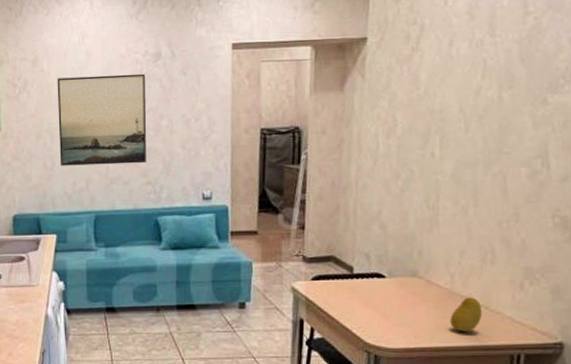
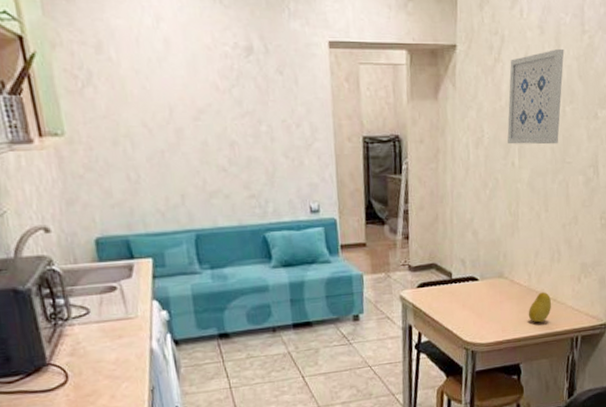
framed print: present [57,73,146,166] -> none [130,70,248,178]
wall art: none [426,32,501,134] -> present [507,48,564,145]

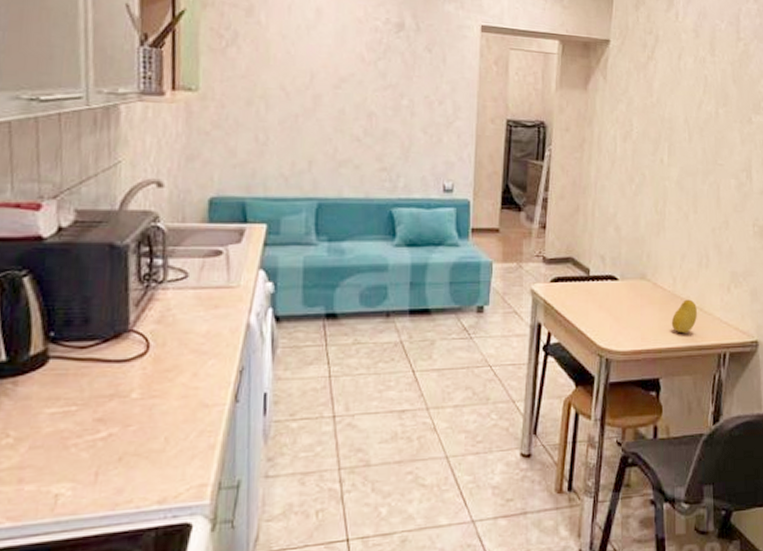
wall art: present [507,48,564,145] -> none [657,52,719,145]

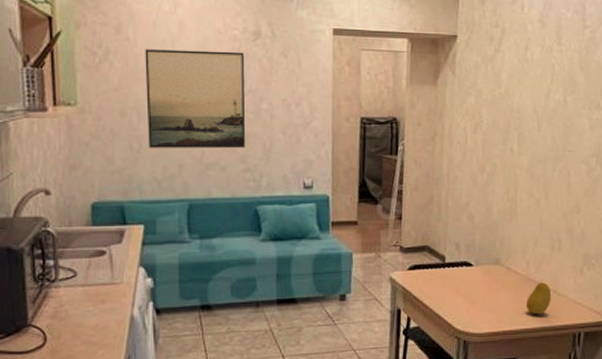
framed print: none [275,35,385,146] -> present [145,49,245,149]

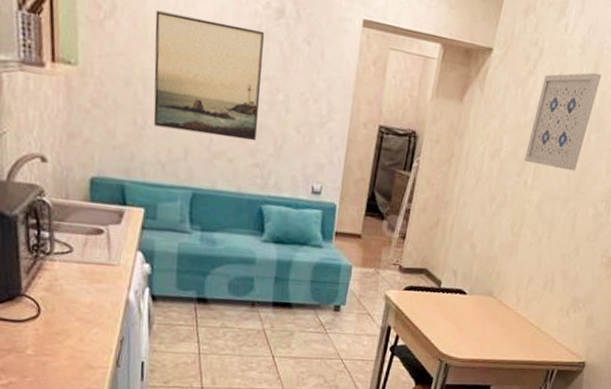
wall art: none [506,41,566,133] -> present [525,72,602,172]
fruit: present [526,282,551,315] -> none [509,318,535,349]

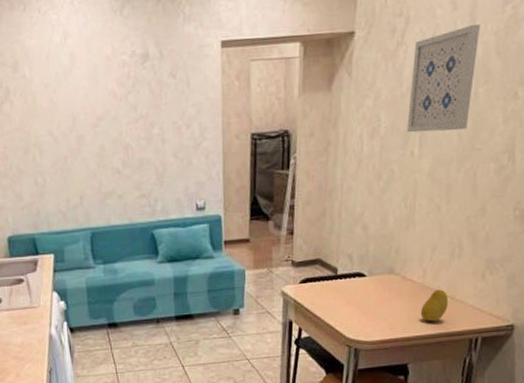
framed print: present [153,10,264,141] -> none [41,77,139,182]
fruit: none [509,318,535,349] -> present [420,289,448,322]

